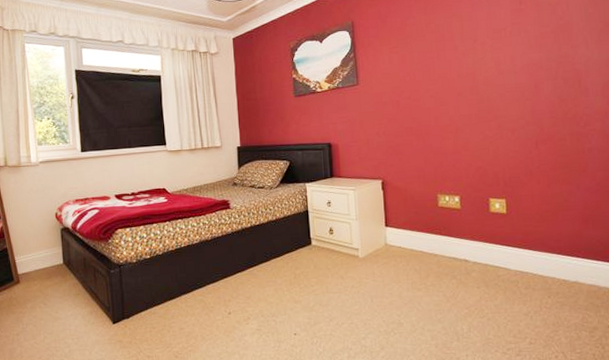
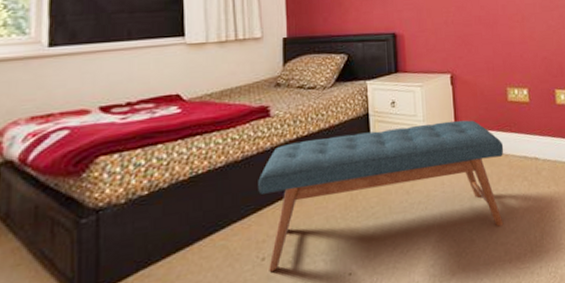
bench: none [223,221,433,323] -> present [258,120,504,272]

